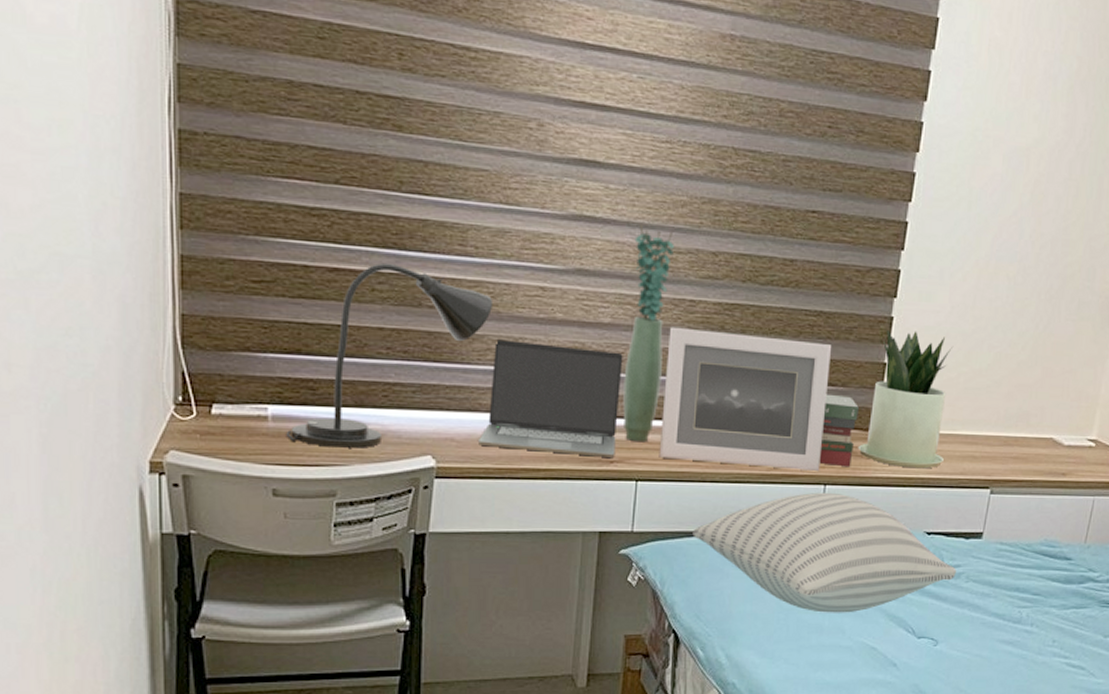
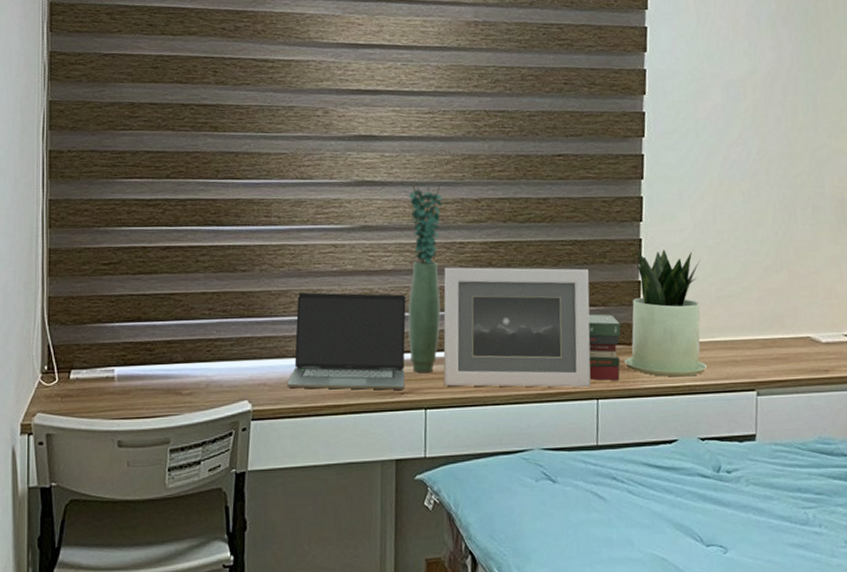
desk lamp: present [286,262,494,448] -> none [128,237,295,400]
pillow: present [692,492,956,613] -> none [480,406,735,526]

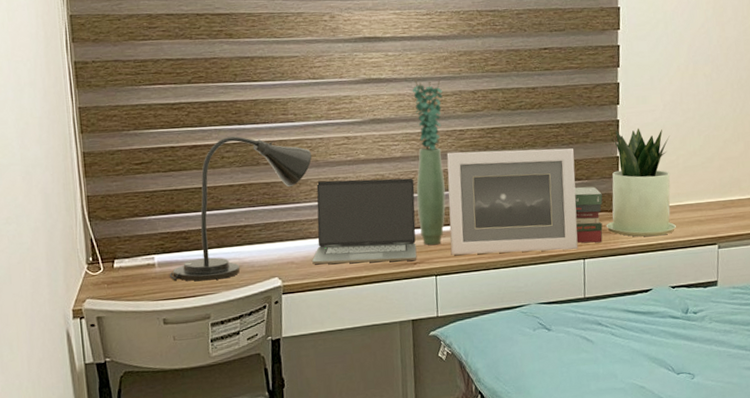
desk lamp: none [128,237,295,400] -> present [169,136,312,282]

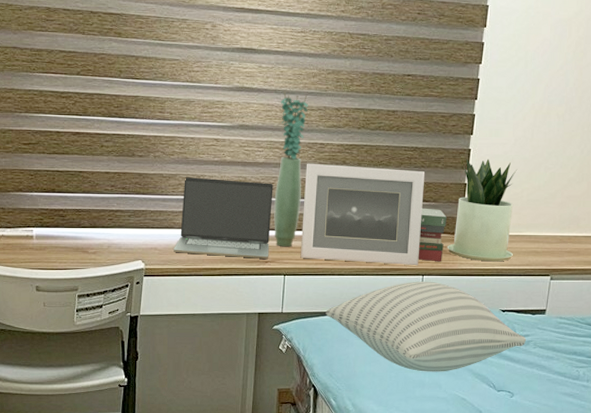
desk lamp: present [169,136,312,282] -> none [45,127,183,256]
pillow: none [485,264,701,363] -> present [326,281,526,372]

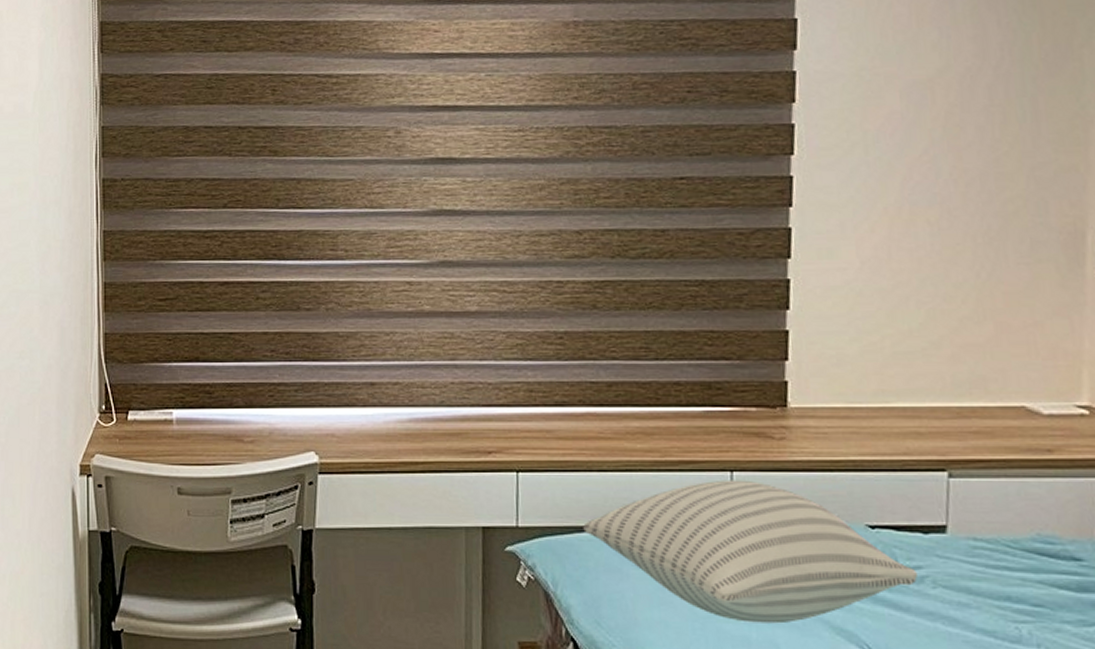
laptop: present [174,177,273,259] -> none [357,335,494,448]
vase: present [274,91,308,247] -> none [495,212,536,431]
picture frame: present [300,163,424,266] -> none [538,309,723,457]
books: present [418,208,447,262] -> none [719,369,762,451]
planter: present [447,159,518,262] -> none [766,292,878,449]

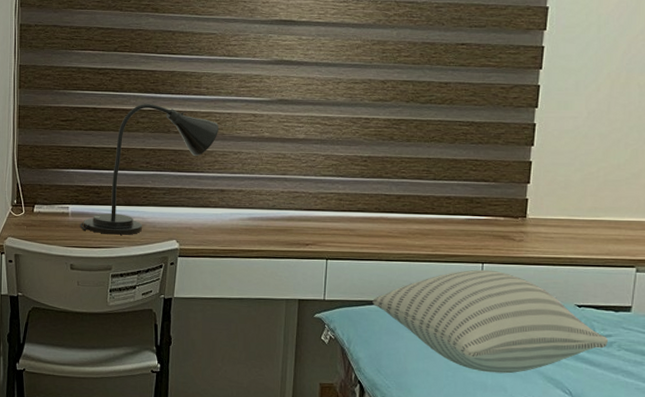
desk lamp: none [188,273,364,447] -> present [80,103,220,235]

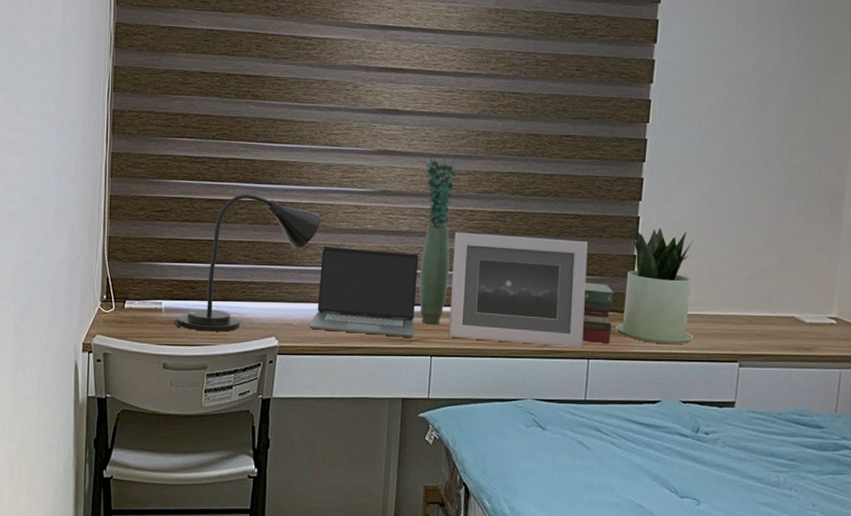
laptop: none [209,154,314,241] -> present [310,247,419,337]
vase: none [315,64,352,229] -> present [419,154,456,325]
picture frame: none [344,139,482,253] -> present [448,232,587,348]
pillow: present [372,269,608,374] -> none [478,365,712,473]
books: none [477,188,509,249] -> present [582,282,614,344]
planter: none [510,134,592,250] -> present [615,227,695,345]

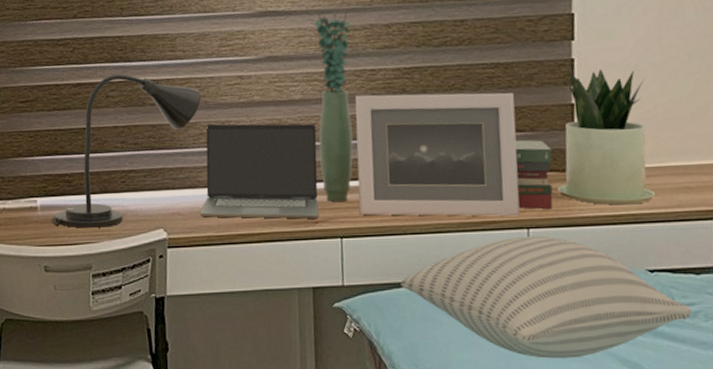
pillow: none [478,365,712,473] -> present [400,235,692,359]

